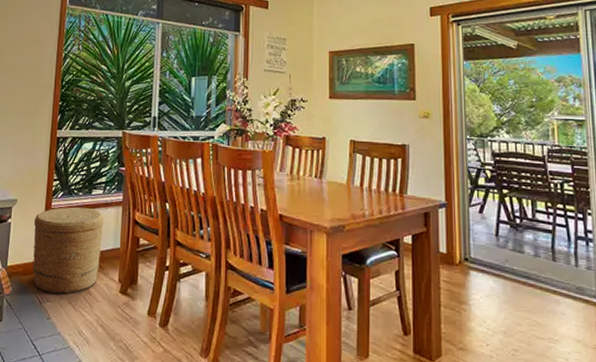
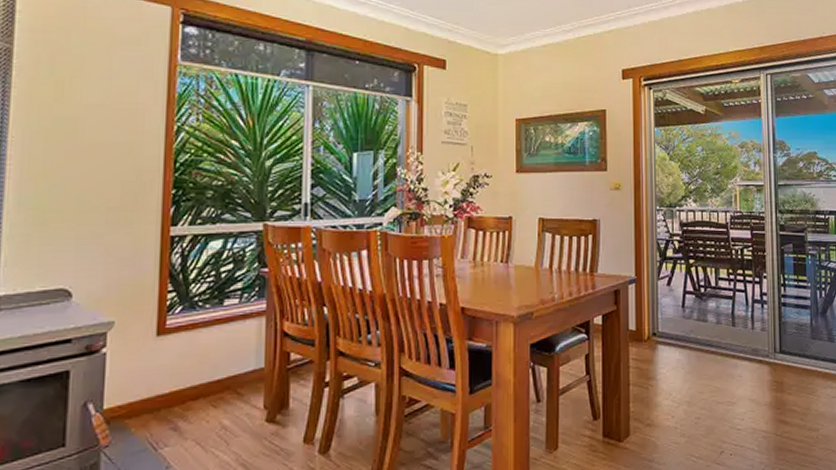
woven basket: present [32,207,105,295] -> none [140,323,242,437]

